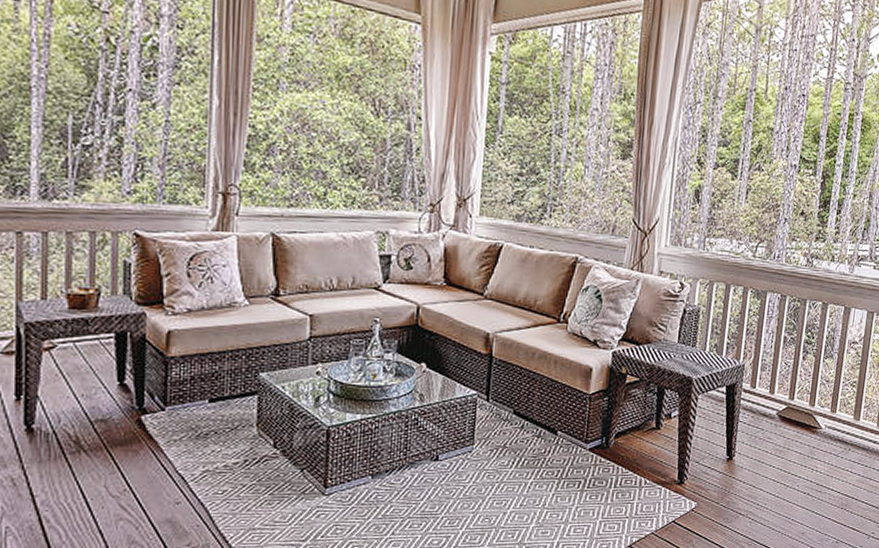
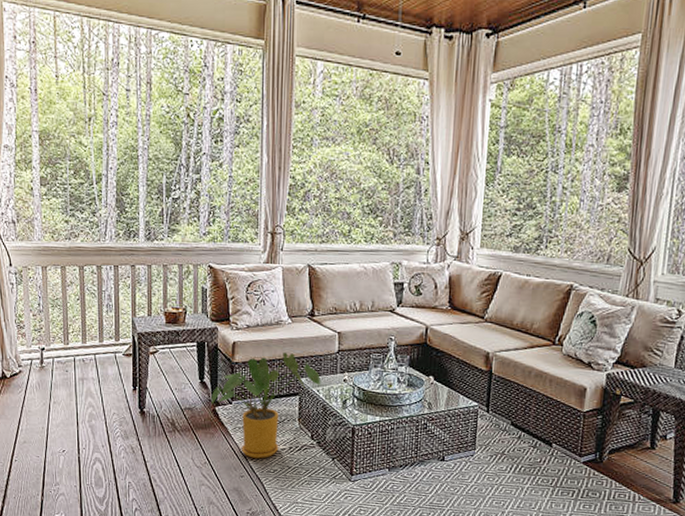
house plant: none [135,342,286,478] -> present [211,352,320,459]

